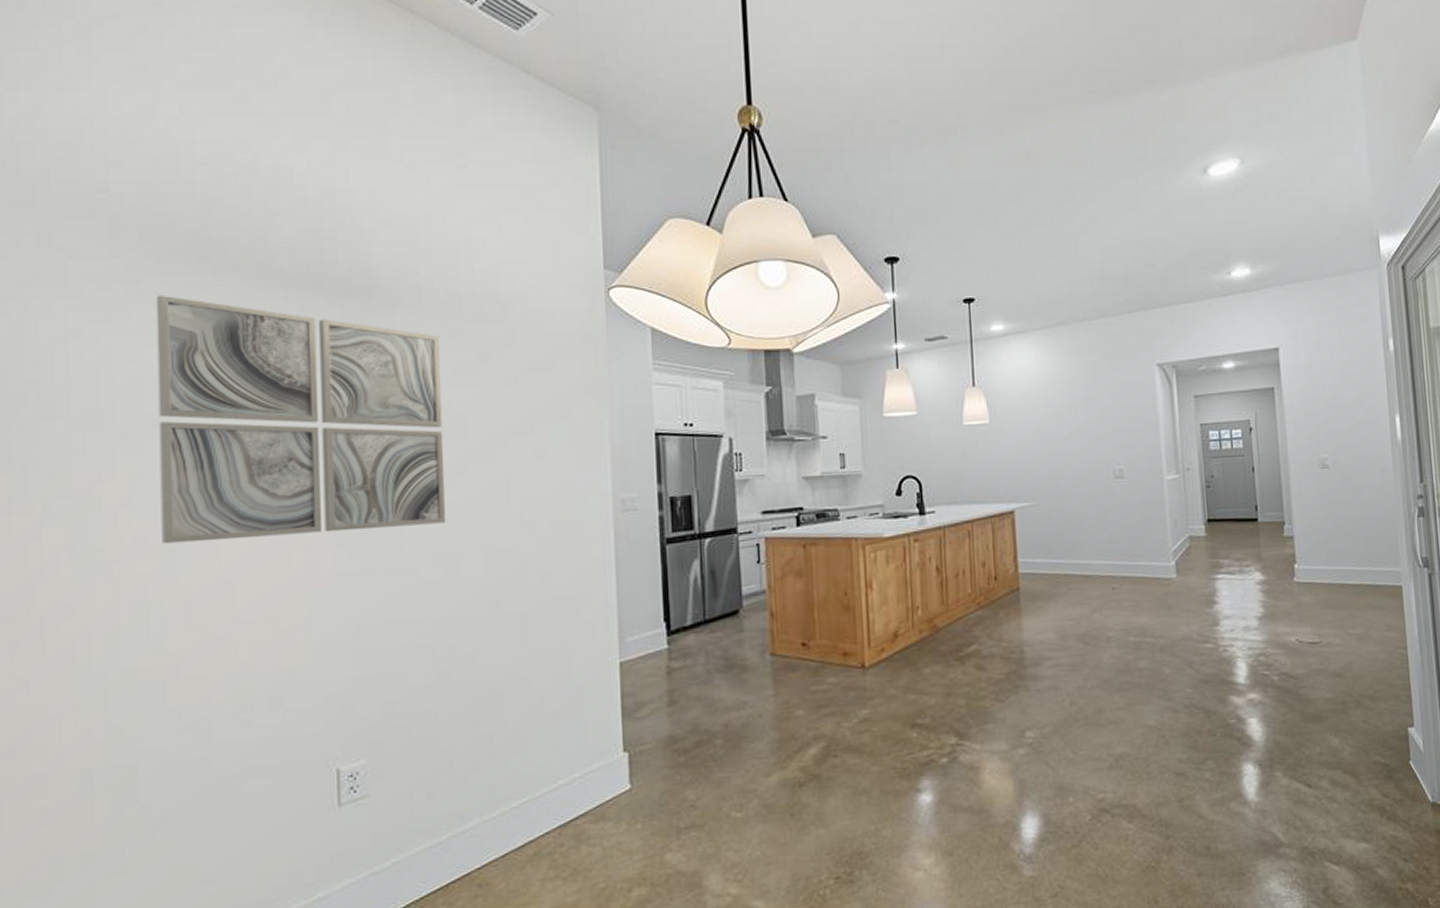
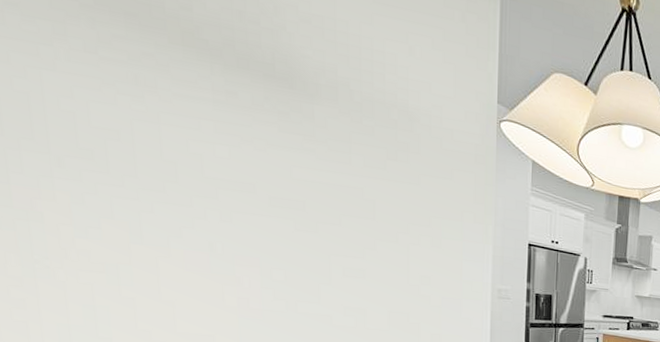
wall art: present [155,294,446,544] -> none [83,39,357,284]

